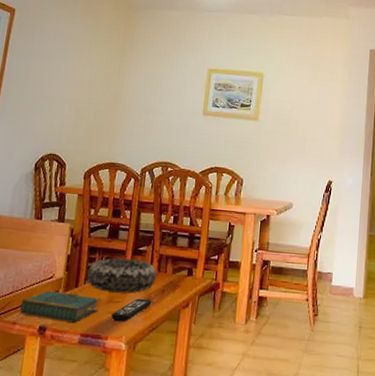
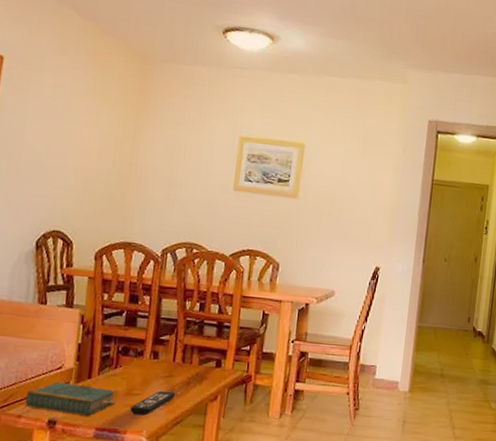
decorative bowl: present [86,258,157,293] -> none [100,347,181,386]

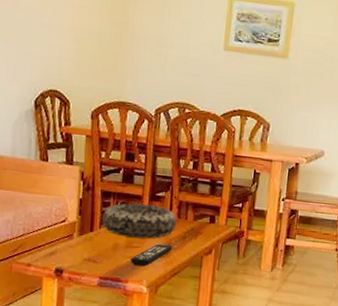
book: present [25,381,117,417] -> none [33,233,118,267]
decorative bowl: none [100,347,181,386] -> present [101,203,177,239]

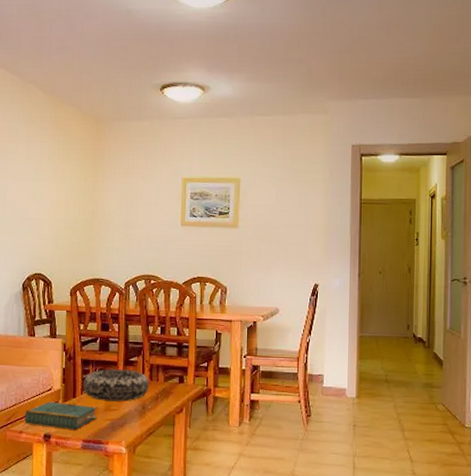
book: none [33,233,118,267] -> present [24,401,98,431]
remote control: present [130,243,173,267] -> none [110,405,147,428]

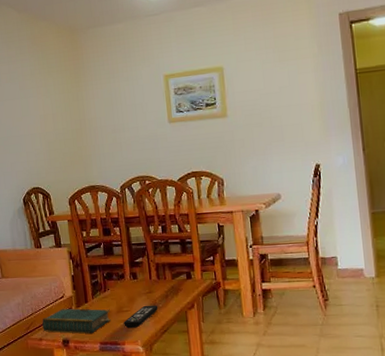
decorative bowl: present [82,369,149,402] -> none [92,270,158,303]
remote control: none [110,405,147,428] -> present [124,305,158,328]

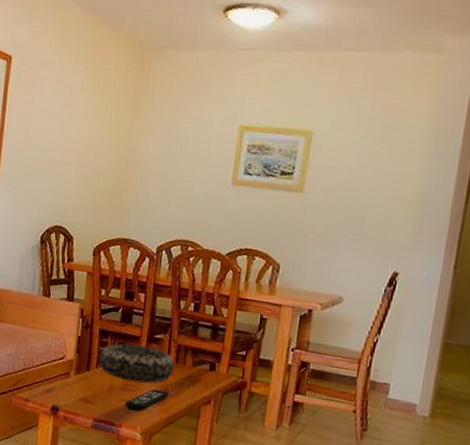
book: present [42,308,111,334] -> none [32,370,113,408]
decorative bowl: none [92,270,158,303] -> present [98,343,174,383]

